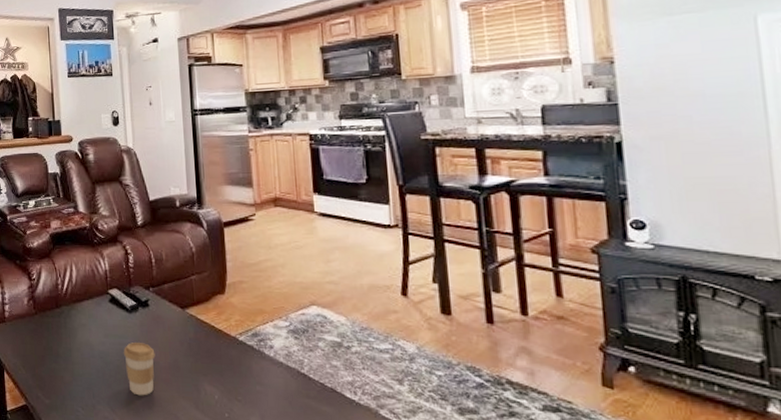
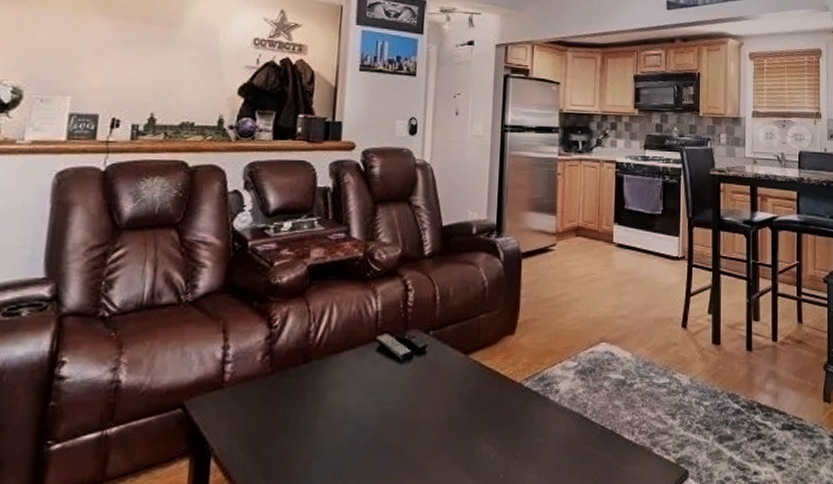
coffee cup: present [123,342,155,396] -> none [386,400,427,468]

